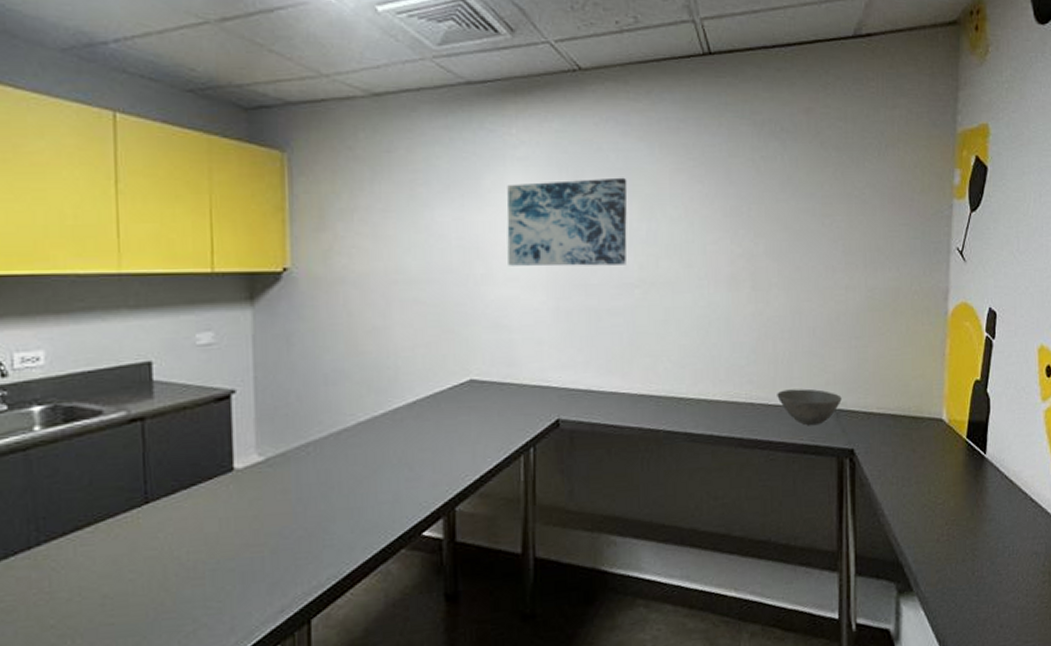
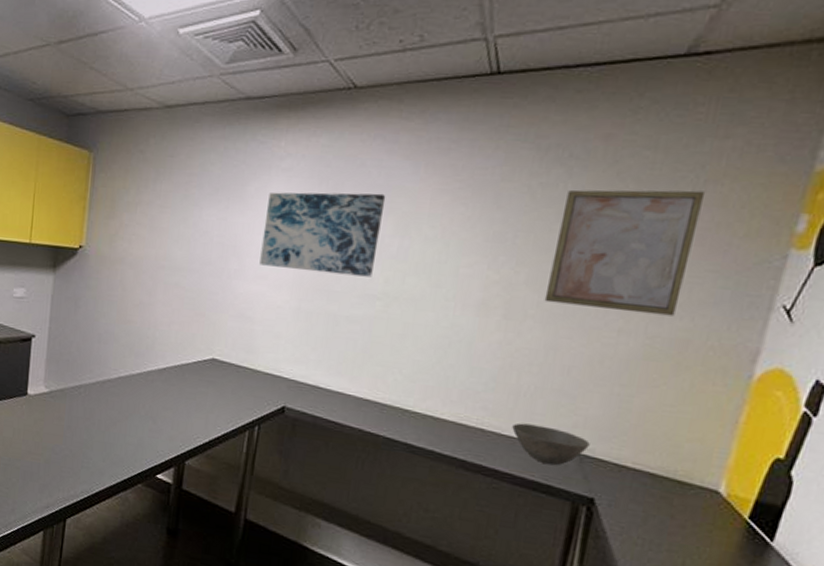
wall art: none [783,155,888,269] -> present [544,189,706,316]

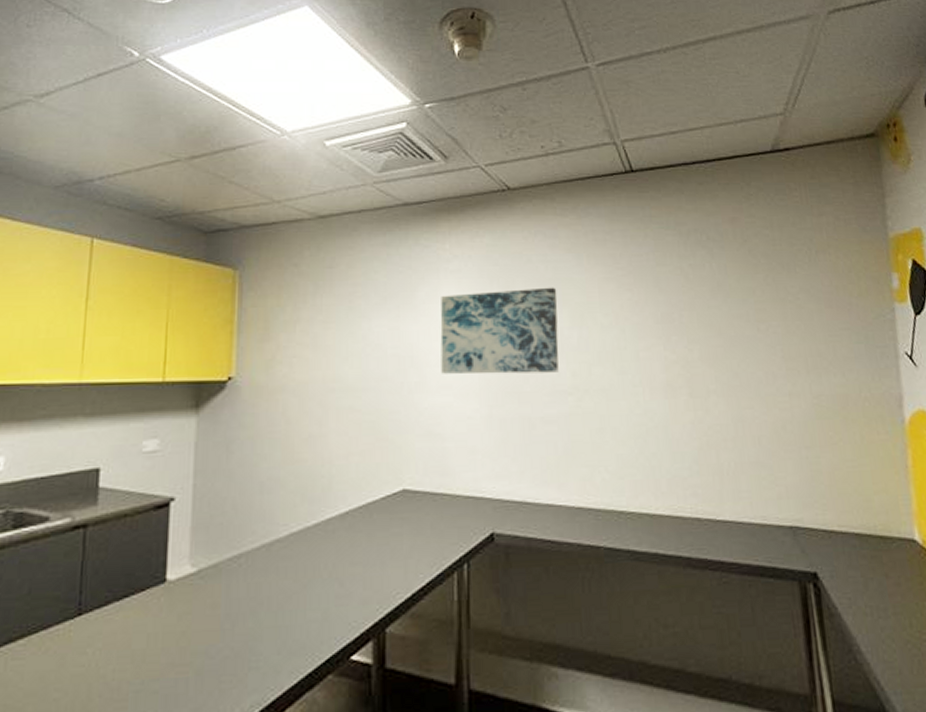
bowl: present [512,422,590,466] -> none [725,503,797,545]
wall art: present [544,189,706,316] -> none [714,260,829,376]

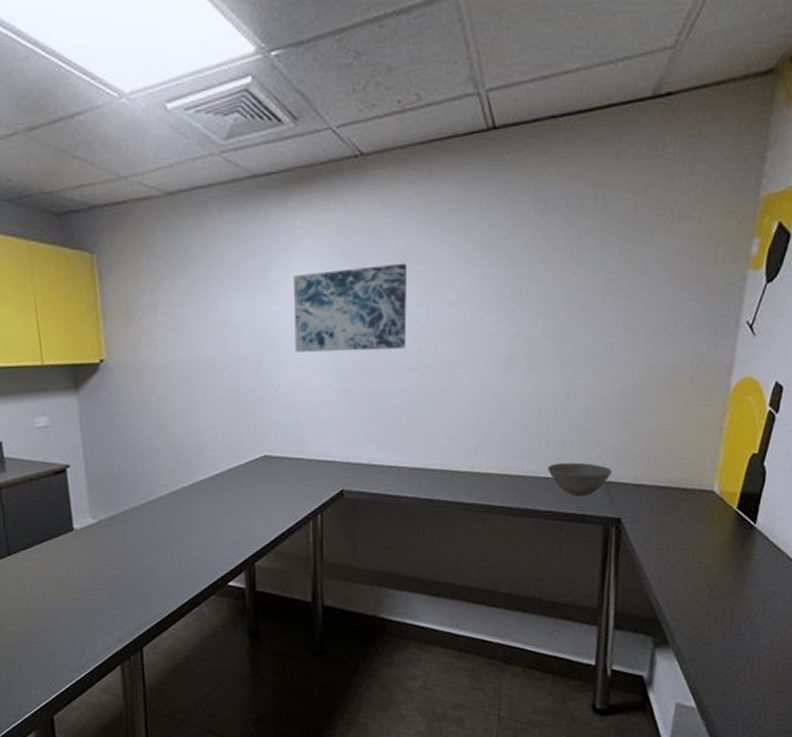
bowl: none [725,503,797,545] -> present [548,462,612,497]

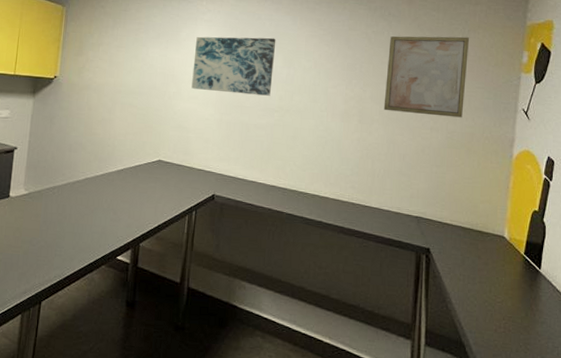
bowl: present [548,462,612,497] -> none [372,196,422,226]
wall art: none [560,226,680,348] -> present [383,36,470,118]

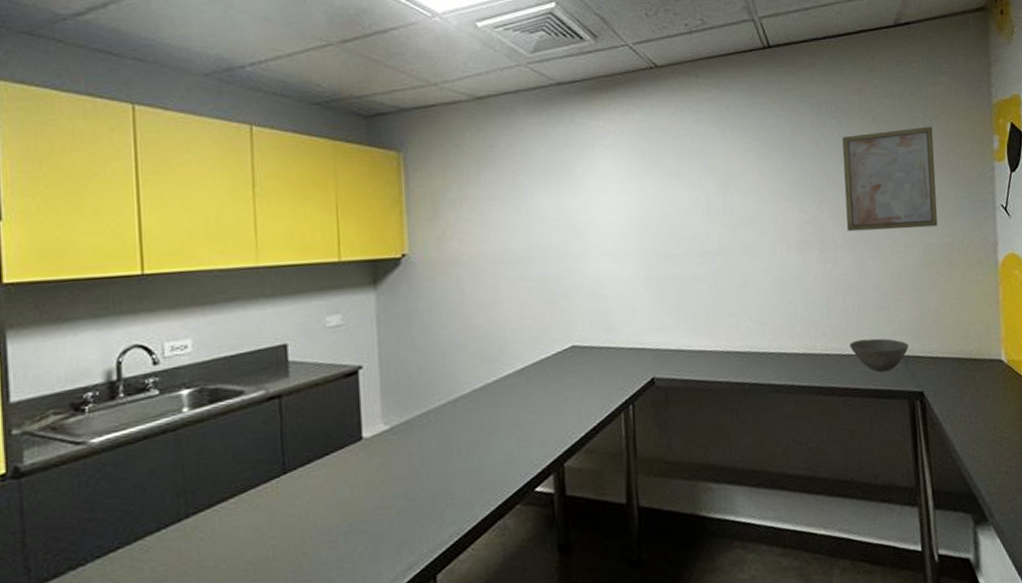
wall art: present [191,36,276,96] -> none [597,158,707,242]
bowl: none [372,196,422,226] -> present [849,338,909,372]

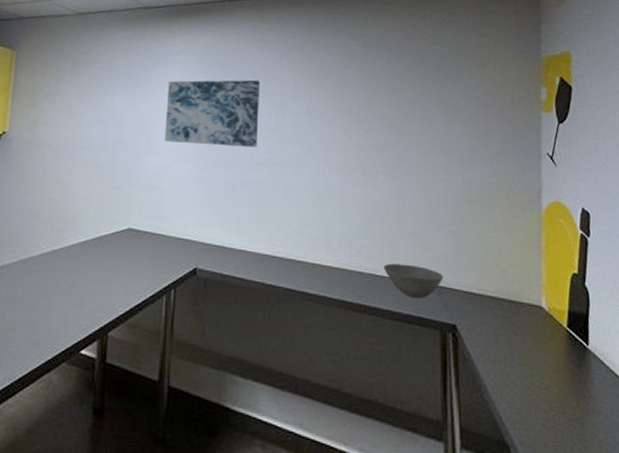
wall art: none [597,158,707,242] -> present [165,80,261,147]
wall art: present [842,126,938,232] -> none [388,72,480,166]

